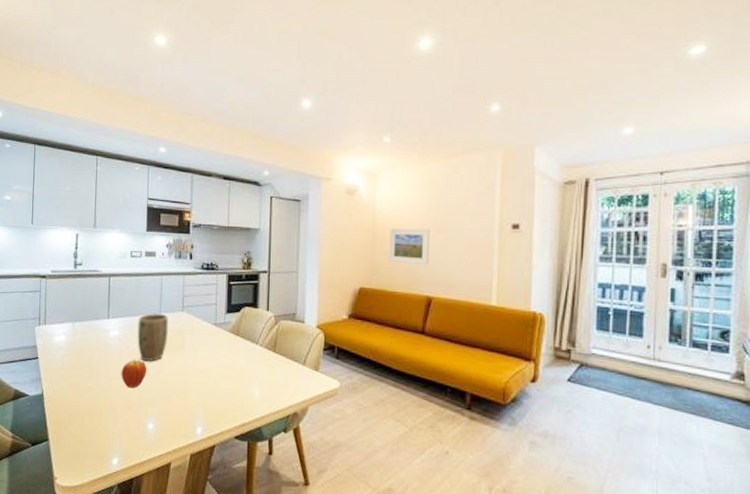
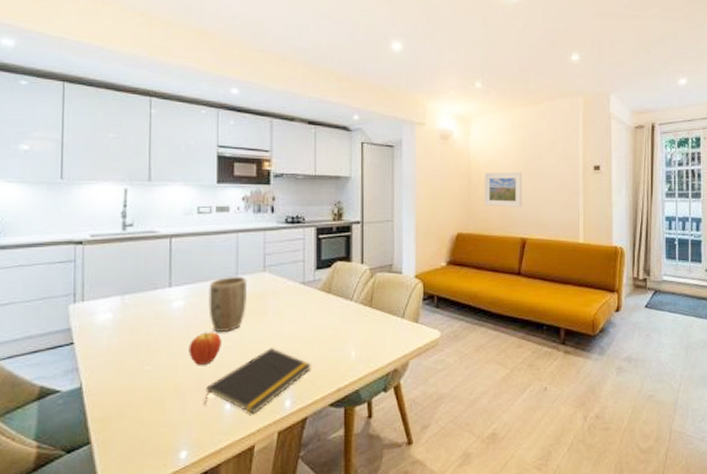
notepad: none [132,379,220,436] -> present [204,348,311,414]

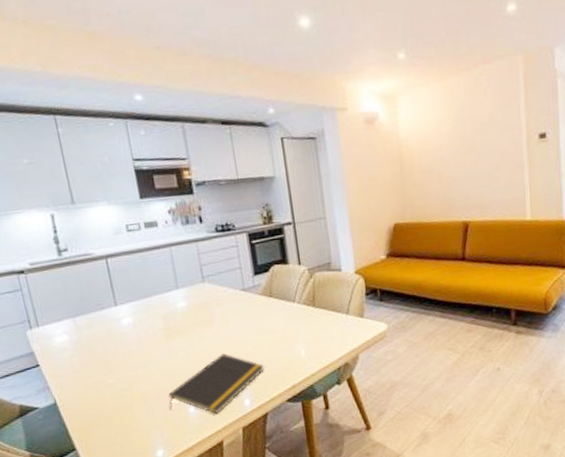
fruit: present [188,332,221,365] -> none [145,344,176,375]
plant pot: present [208,277,247,332] -> none [152,289,193,343]
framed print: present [484,172,522,208] -> none [417,151,461,192]

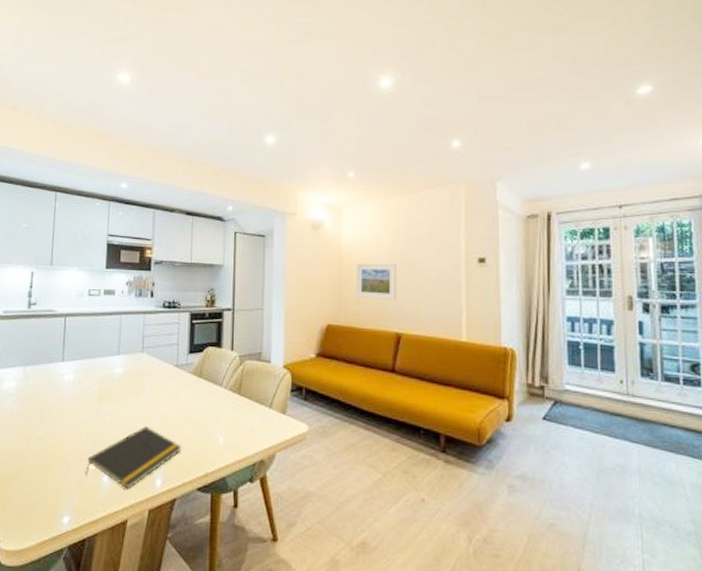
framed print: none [417,151,461,192] -> present [356,263,397,301]

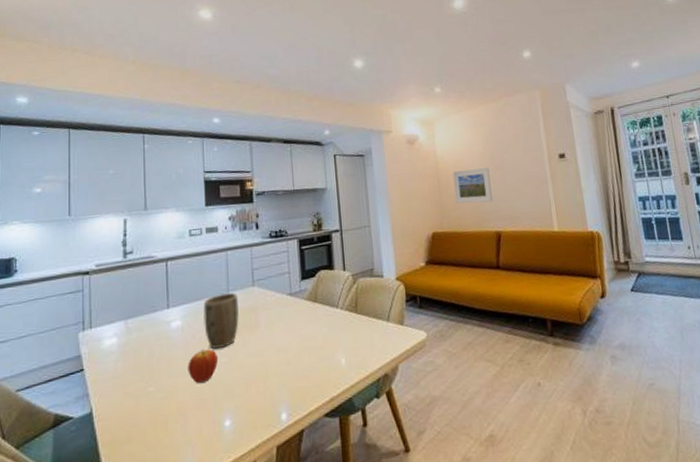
fruit: none [75,406,103,436] -> present [188,349,218,383]
notepad: present [85,426,181,490] -> none [205,361,304,430]
plant pot: none [93,355,127,407] -> present [203,292,239,349]

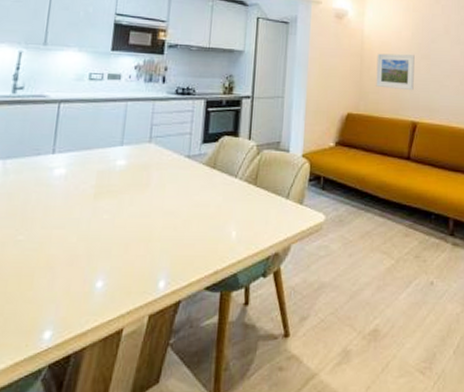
fruit: present [188,349,218,383] -> none [64,203,100,237]
plant pot: present [203,292,239,349] -> none [89,146,132,203]

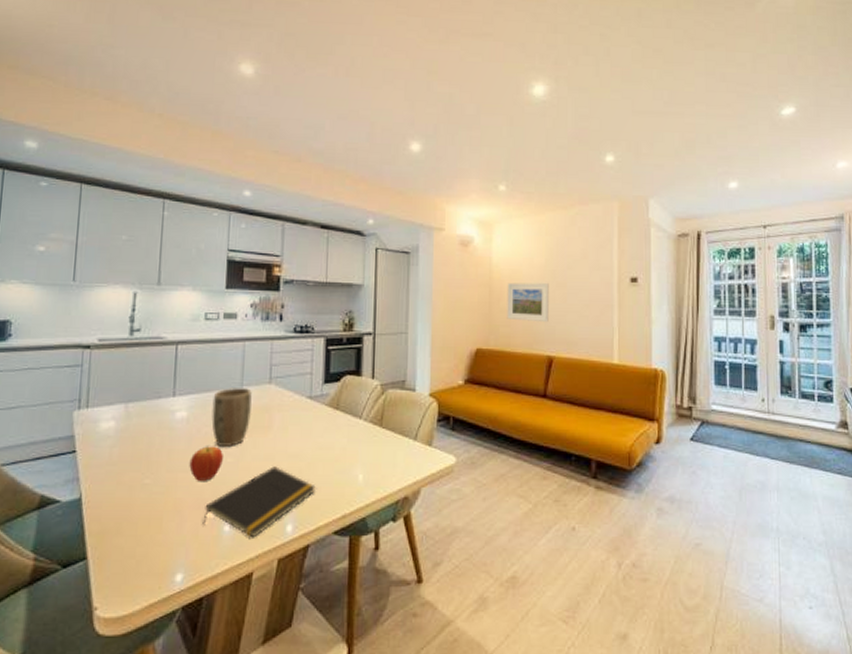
fruit: none [64,203,100,237] -> present [189,446,223,481]
notepad: none [74,223,190,294] -> present [202,466,316,538]
plant pot: none [89,146,132,203] -> present [211,388,252,446]

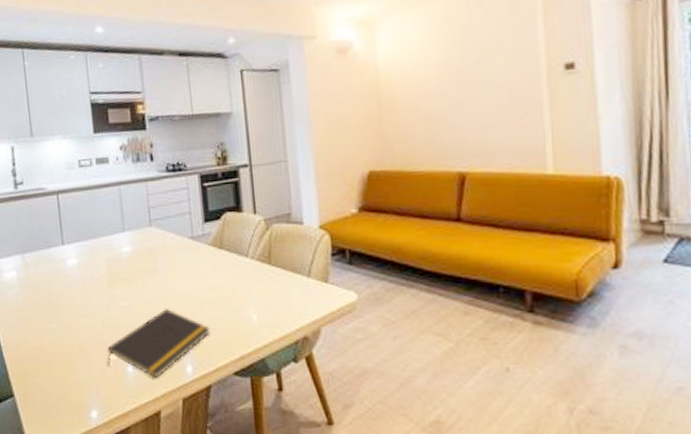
fruit: present [189,446,223,481] -> none [86,291,117,325]
plant pot: present [211,388,252,446] -> none [98,232,137,291]
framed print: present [507,282,549,323] -> none [399,85,456,134]

